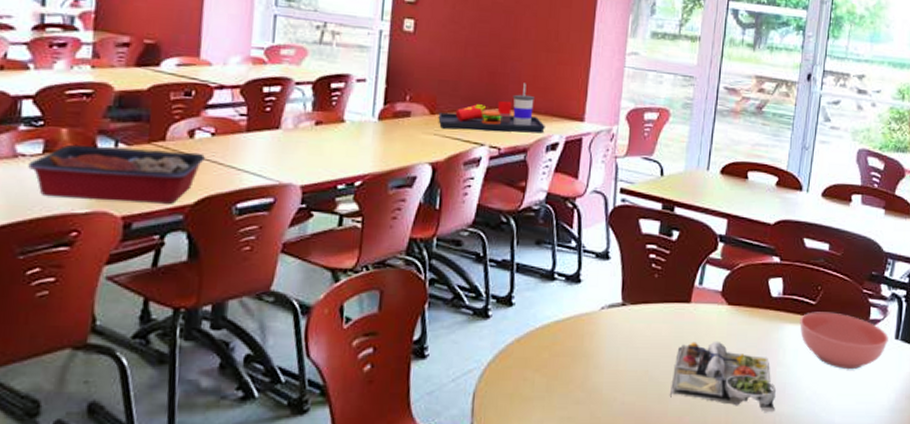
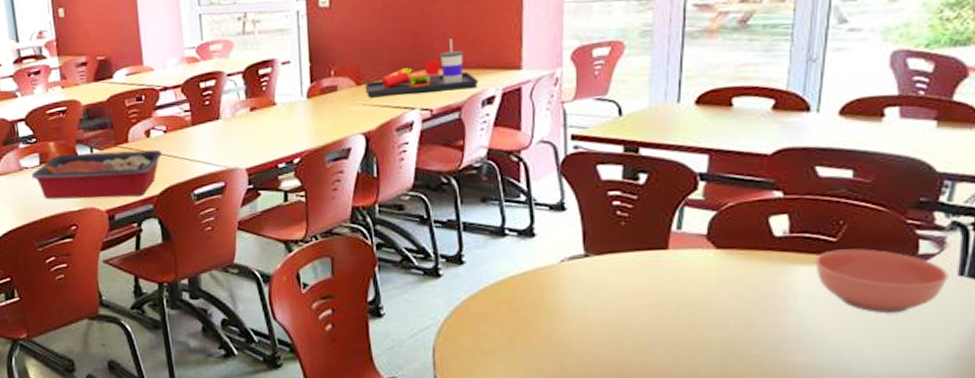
food tray: present [670,341,776,413] -> none [651,288,788,363]

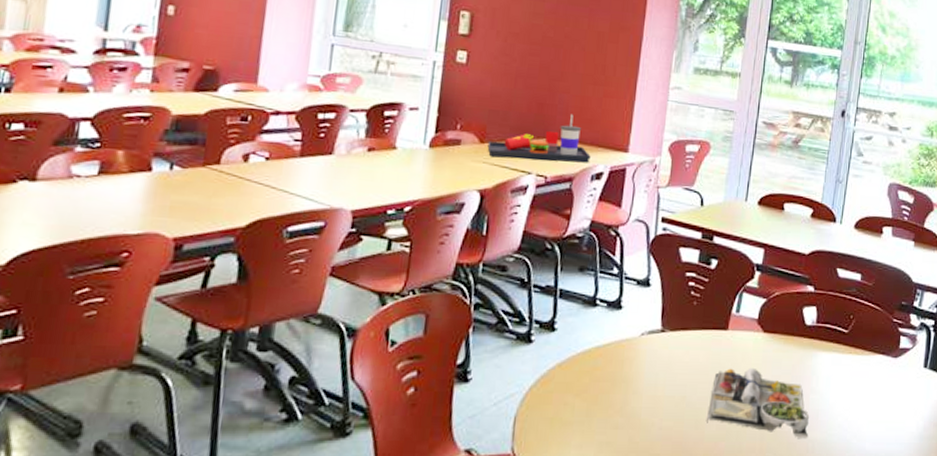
tray: present [31,149,162,199] -> none [83,166,258,226]
food tray: none [651,288,788,363] -> present [707,367,809,439]
bowl: present [815,249,948,314] -> none [832,340,917,398]

